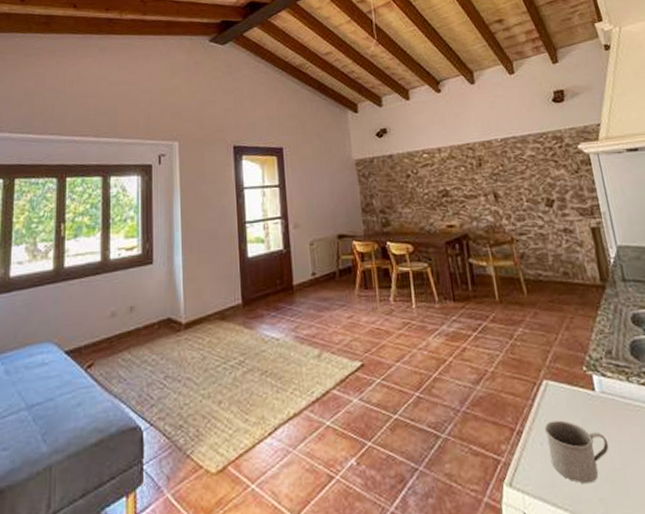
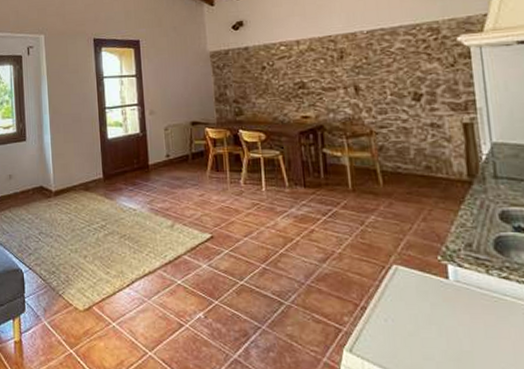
mug: present [544,420,609,484] -> none [389,301,458,359]

